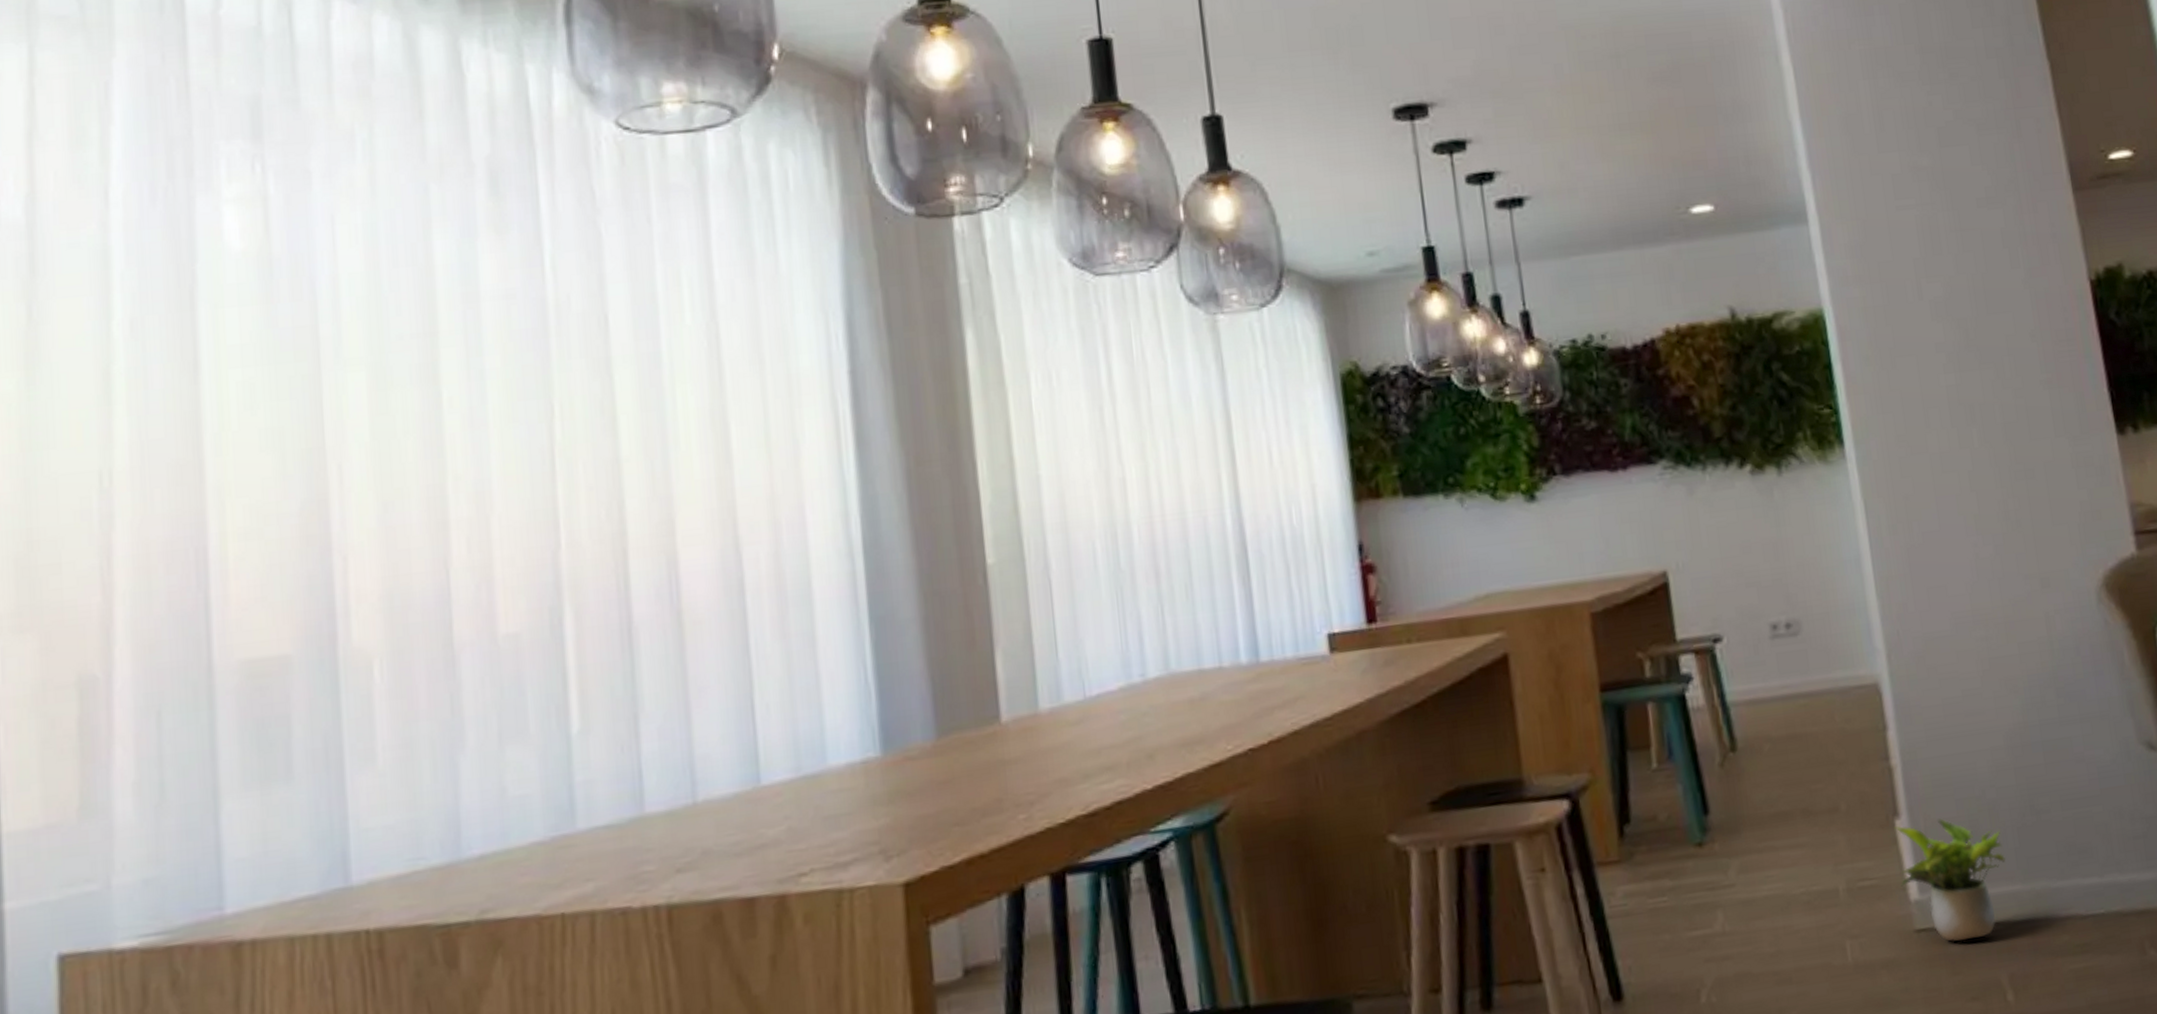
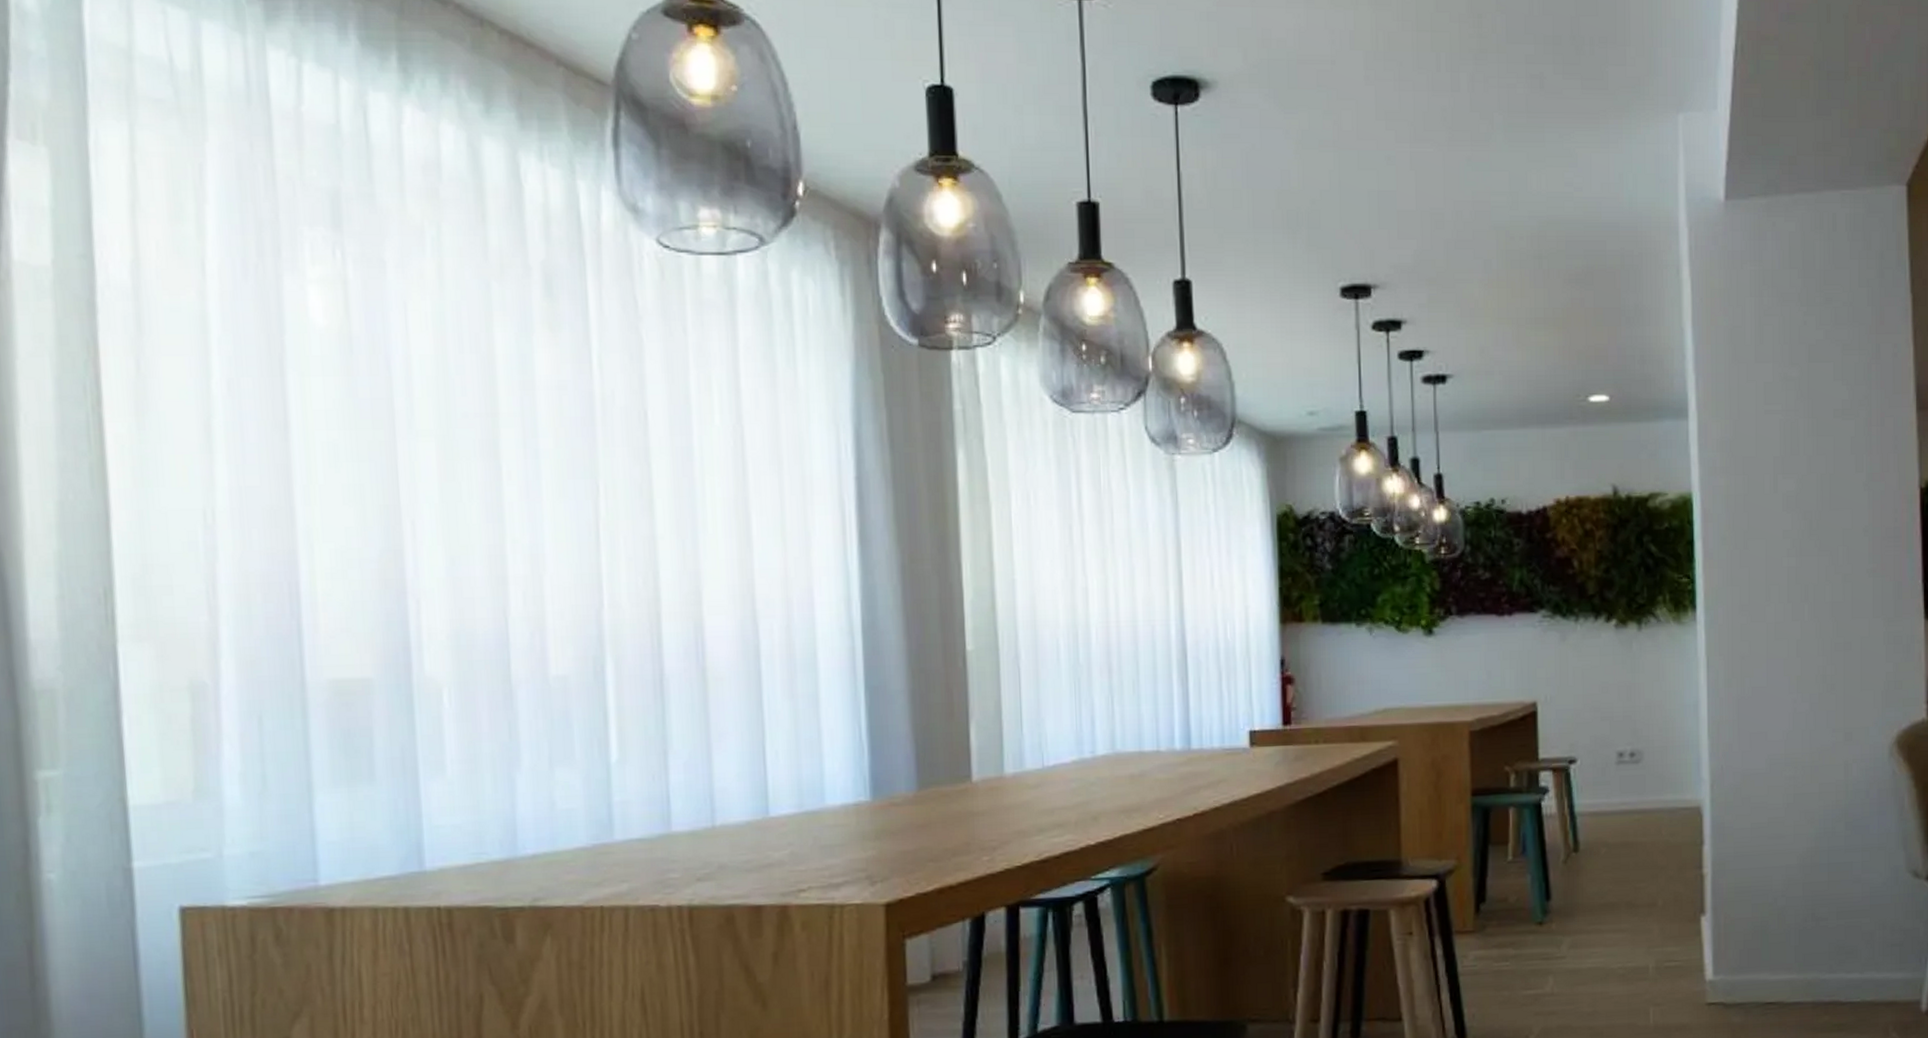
potted plant: present [1893,818,2005,942] -> none [1699,918,1786,1015]

